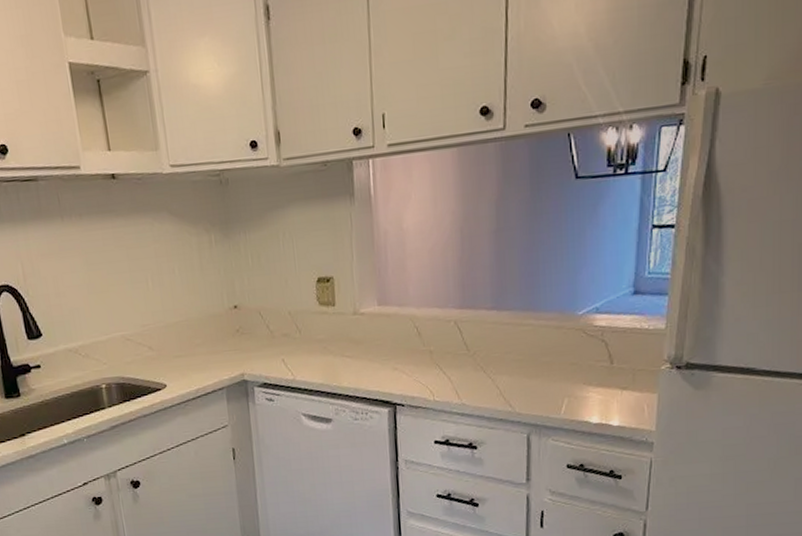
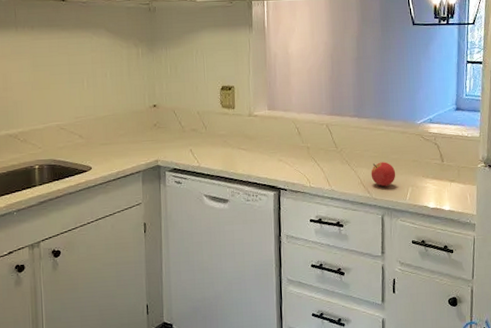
fruit: none [513,366,548,398] -> present [371,162,396,187]

